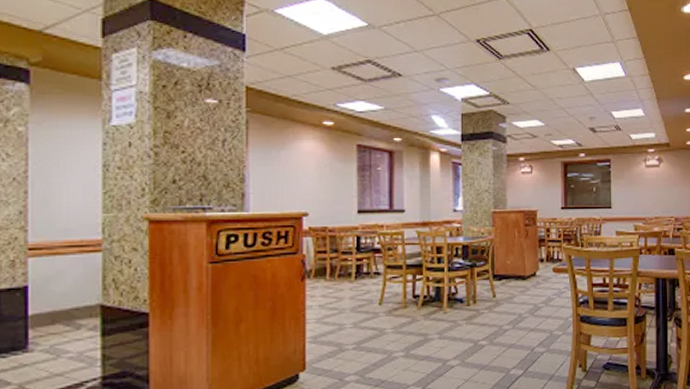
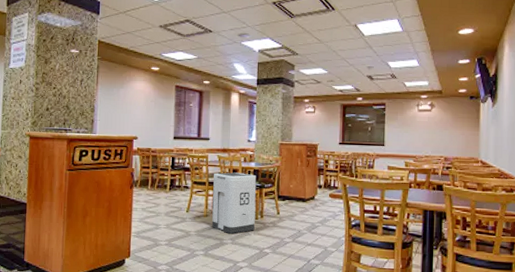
trash can: none [412,250,467,327] -> present [212,172,257,234]

